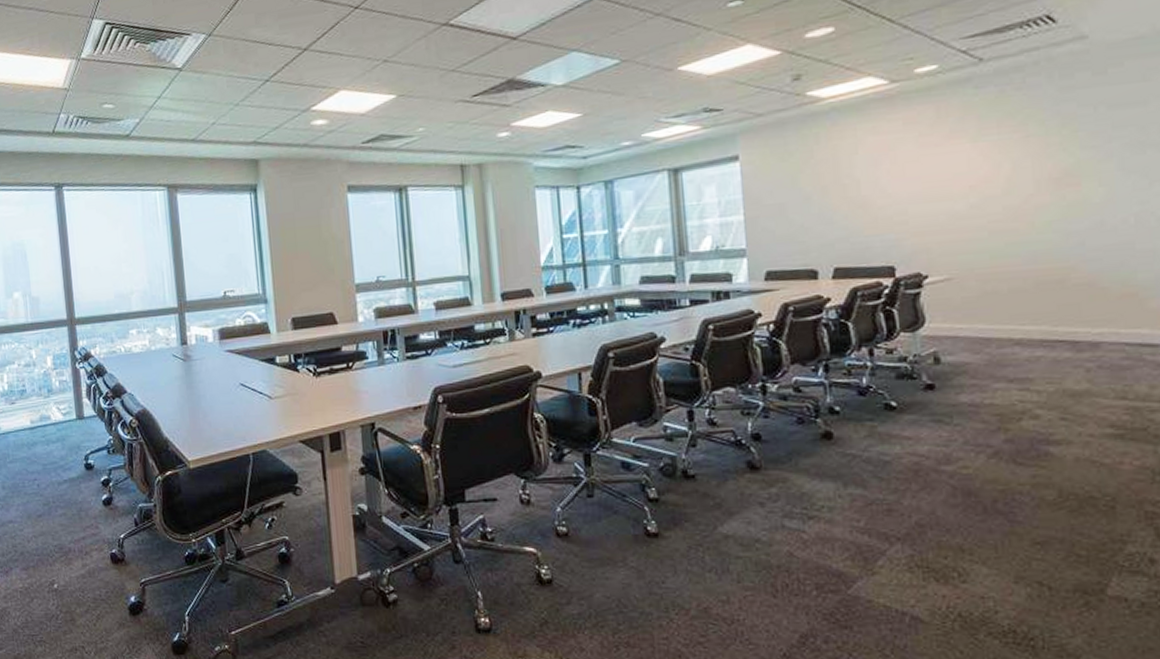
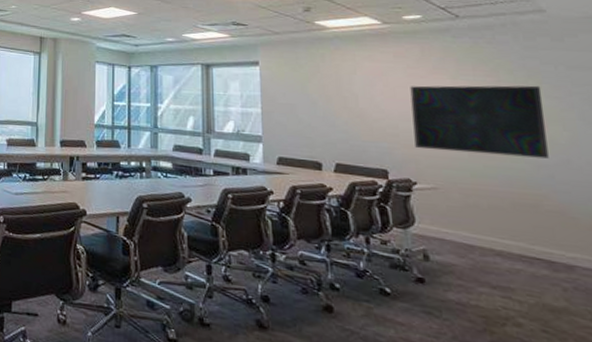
television: none [922,135,1080,235] -> present [410,85,549,159]

